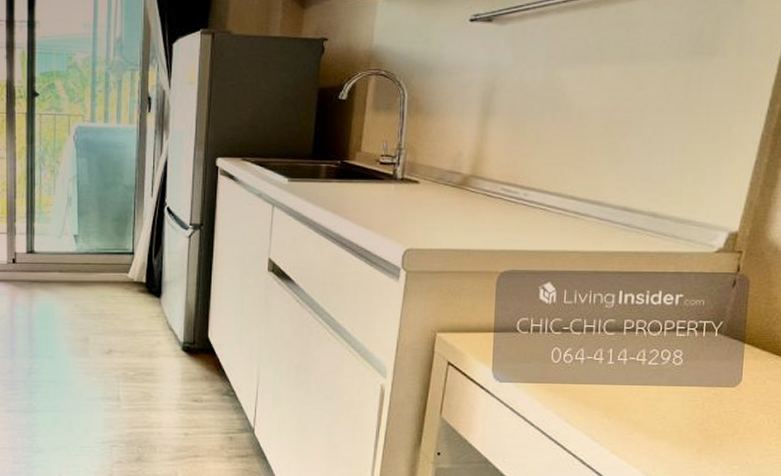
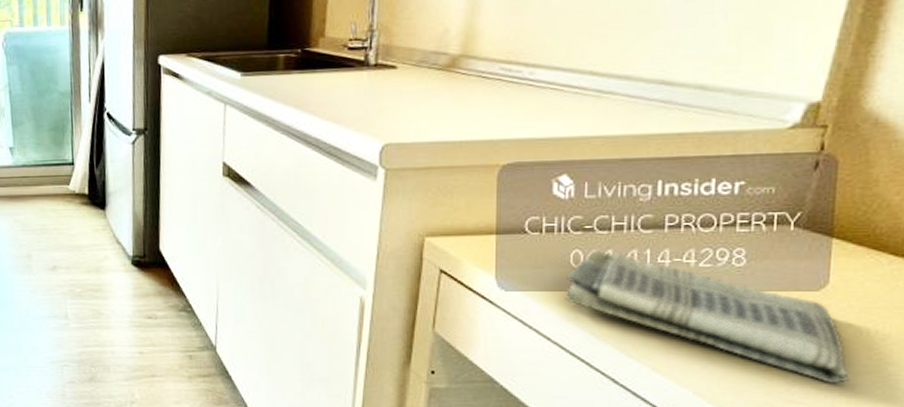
dish towel: none [546,348,755,464] -> present [564,250,849,383]

